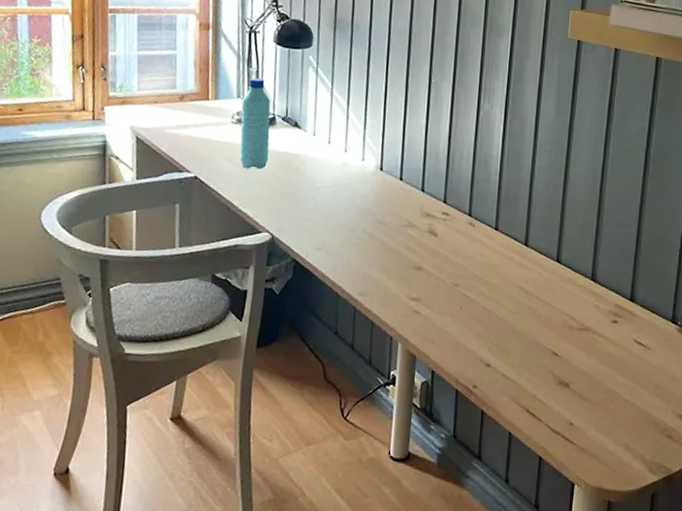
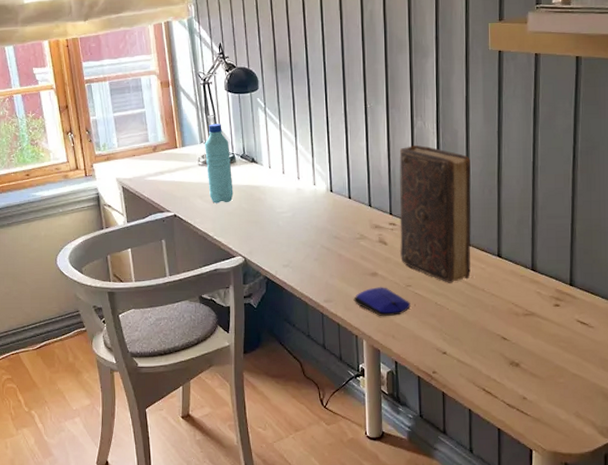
computer mouse: none [392,282,456,318] -> present [353,286,411,317]
book: none [450,129,537,287] -> present [399,144,471,283]

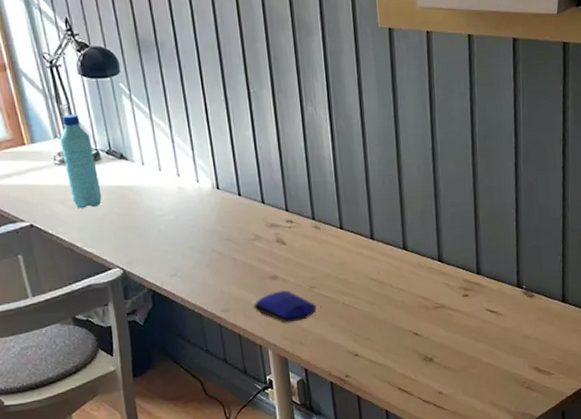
book: present [399,144,471,283] -> none [290,133,377,281]

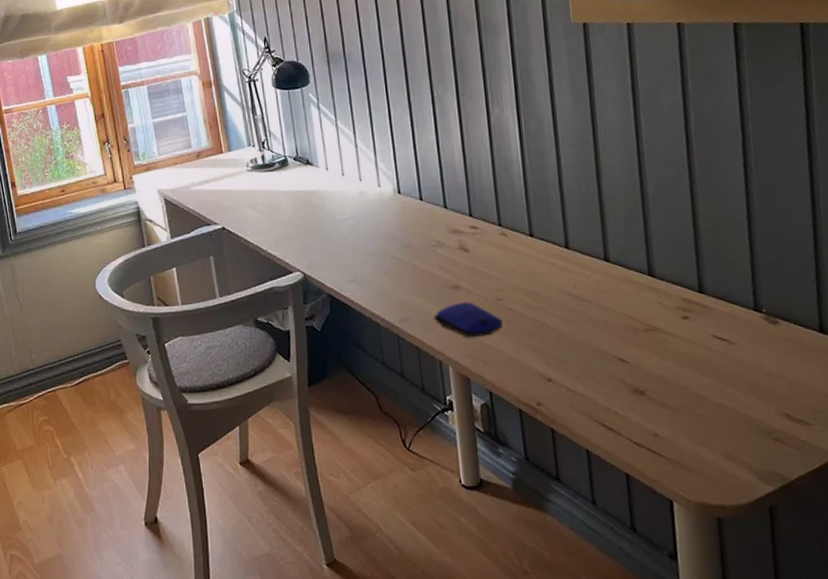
water bottle: present [60,114,102,209] -> none [253,124,288,213]

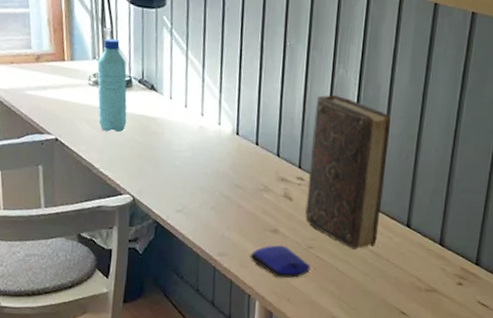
water bottle: none [253,124,288,213] -> present [97,38,127,133]
book: none [475,134,573,295] -> present [305,94,391,250]

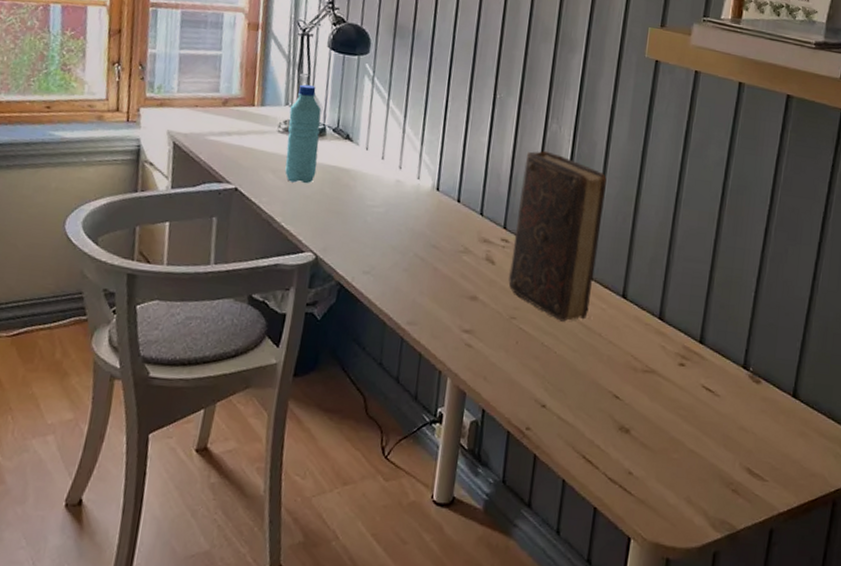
computer mouse: present [250,244,311,278] -> none [443,313,512,353]

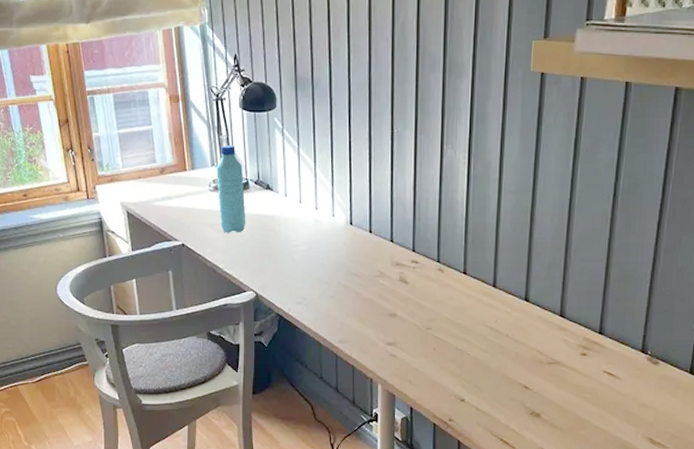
book: present [508,150,607,322] -> none [422,175,502,327]

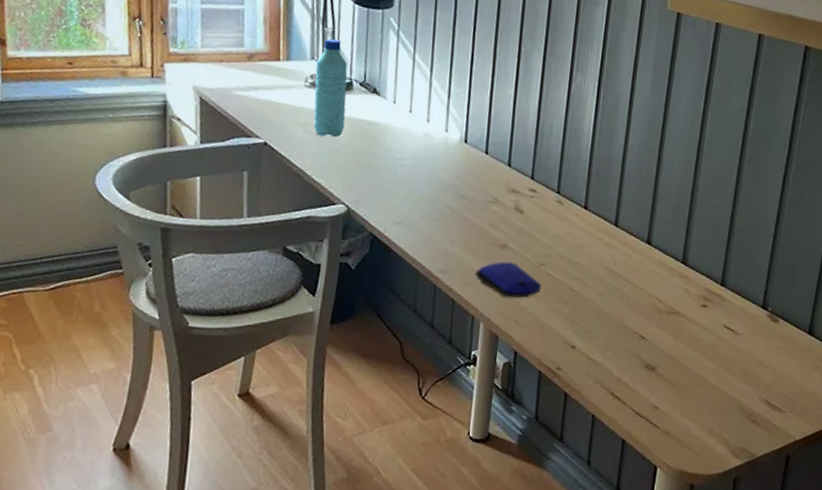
computer mouse: none [370,328,430,361] -> present [475,261,542,298]

